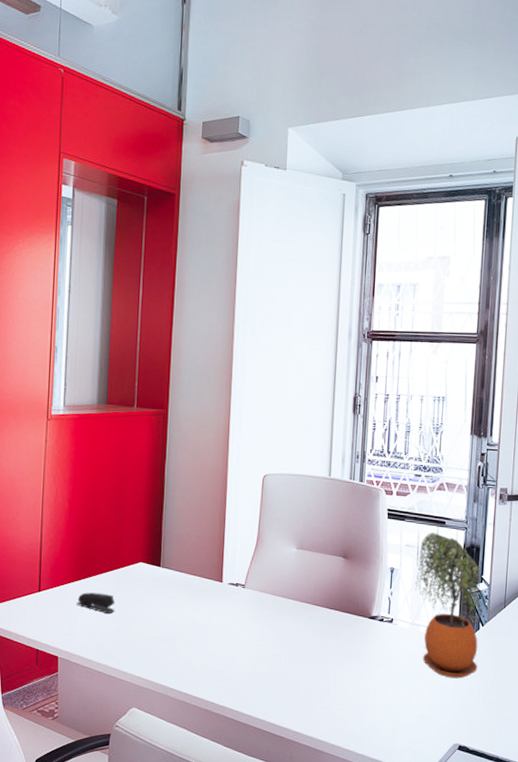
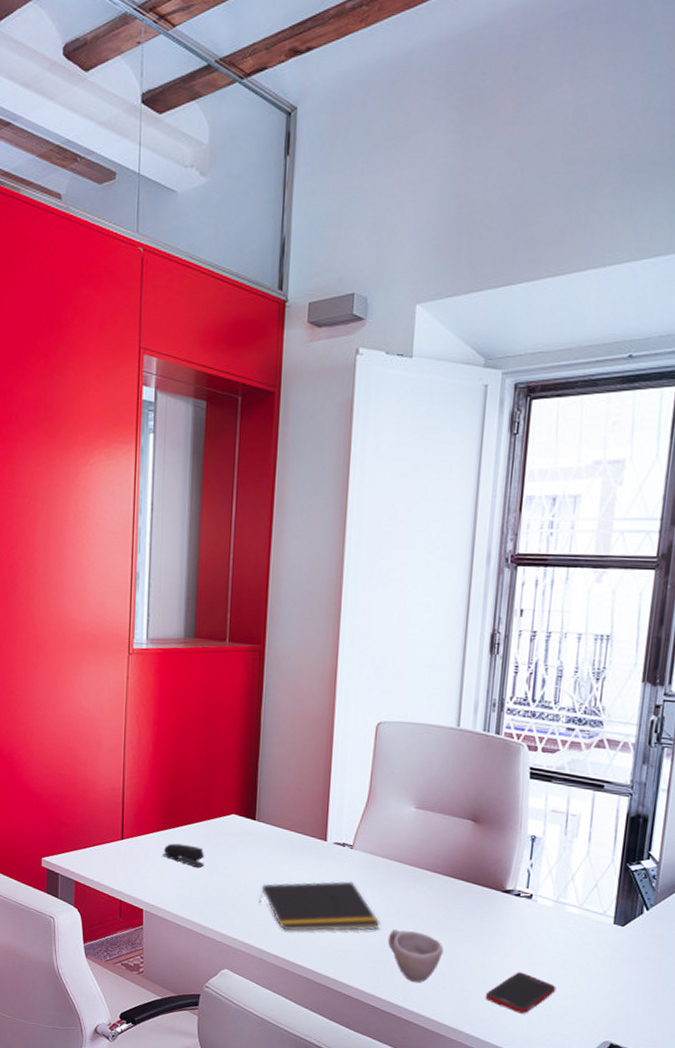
notepad: none [164,617,269,667] -> present [259,881,381,932]
cup: none [275,658,323,705] -> present [387,929,444,983]
cell phone: none [358,688,415,726] -> present [485,972,556,1014]
potted plant: present [415,531,483,679] -> none [561,796,649,969]

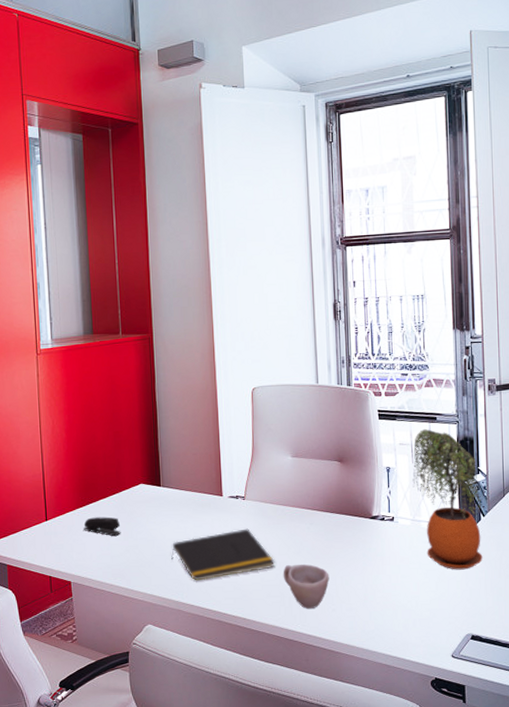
cell phone: present [485,972,556,1014] -> none [368,585,423,622]
potted plant: none [561,796,649,969] -> present [412,428,483,570]

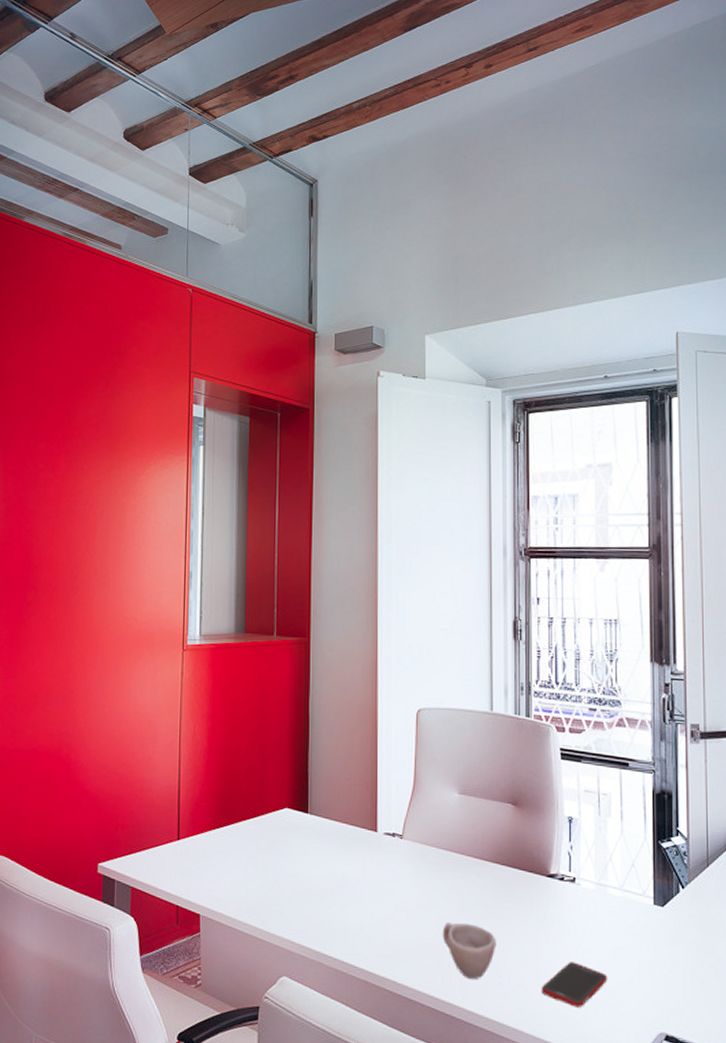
stapler: present [83,517,121,537] -> none [217,841,260,867]
notepad: present [171,528,275,581] -> none [315,873,434,930]
cell phone: none [368,585,423,622] -> present [541,961,608,1008]
potted plant: present [412,428,483,570] -> none [599,775,682,952]

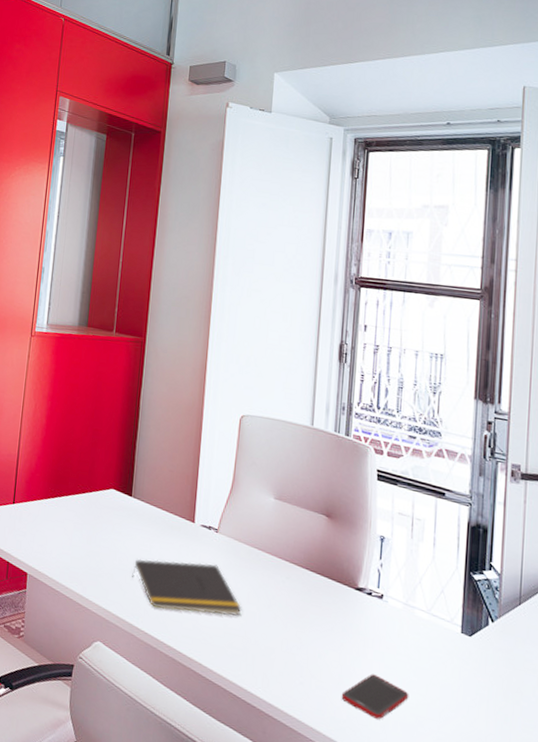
notepad: none [315,873,434,930] -> present [132,558,242,616]
cup: present [442,921,497,979] -> none [248,616,301,675]

